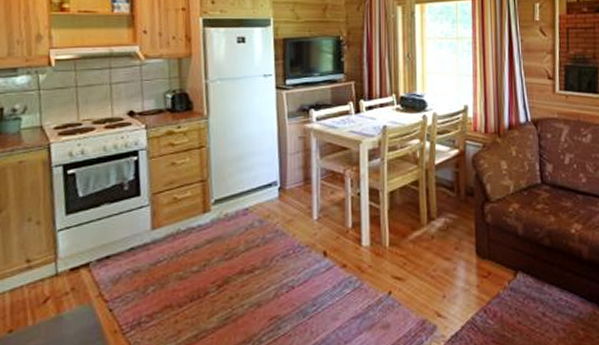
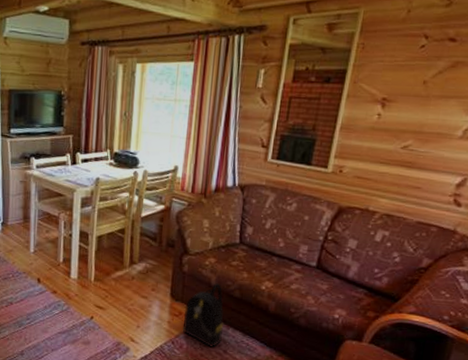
backpack: none [493,232,539,312] -> present [182,283,224,348]

